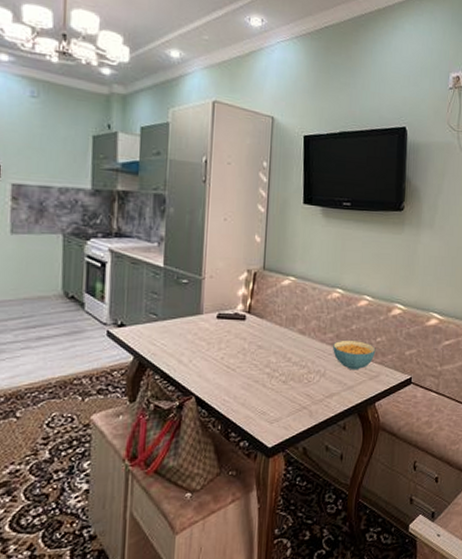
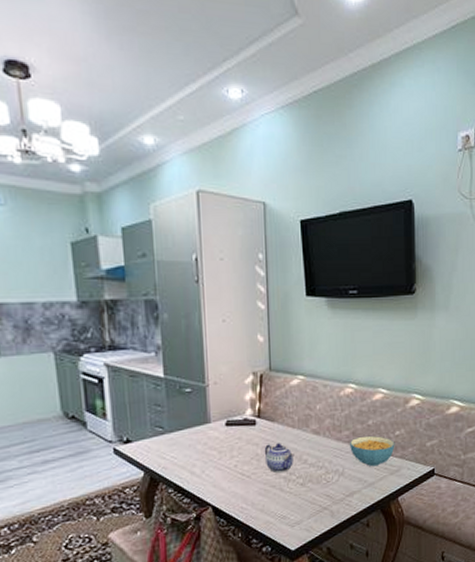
teapot: none [250,340,280,369] -> present [264,443,295,473]

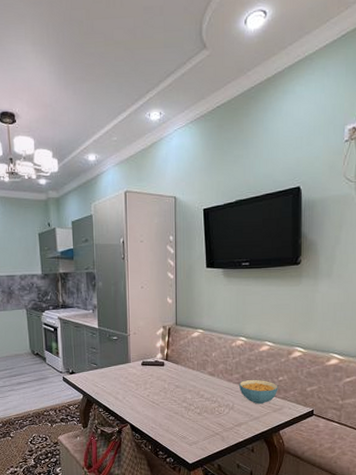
teapot: present [264,443,295,473] -> none [170,381,194,404]

